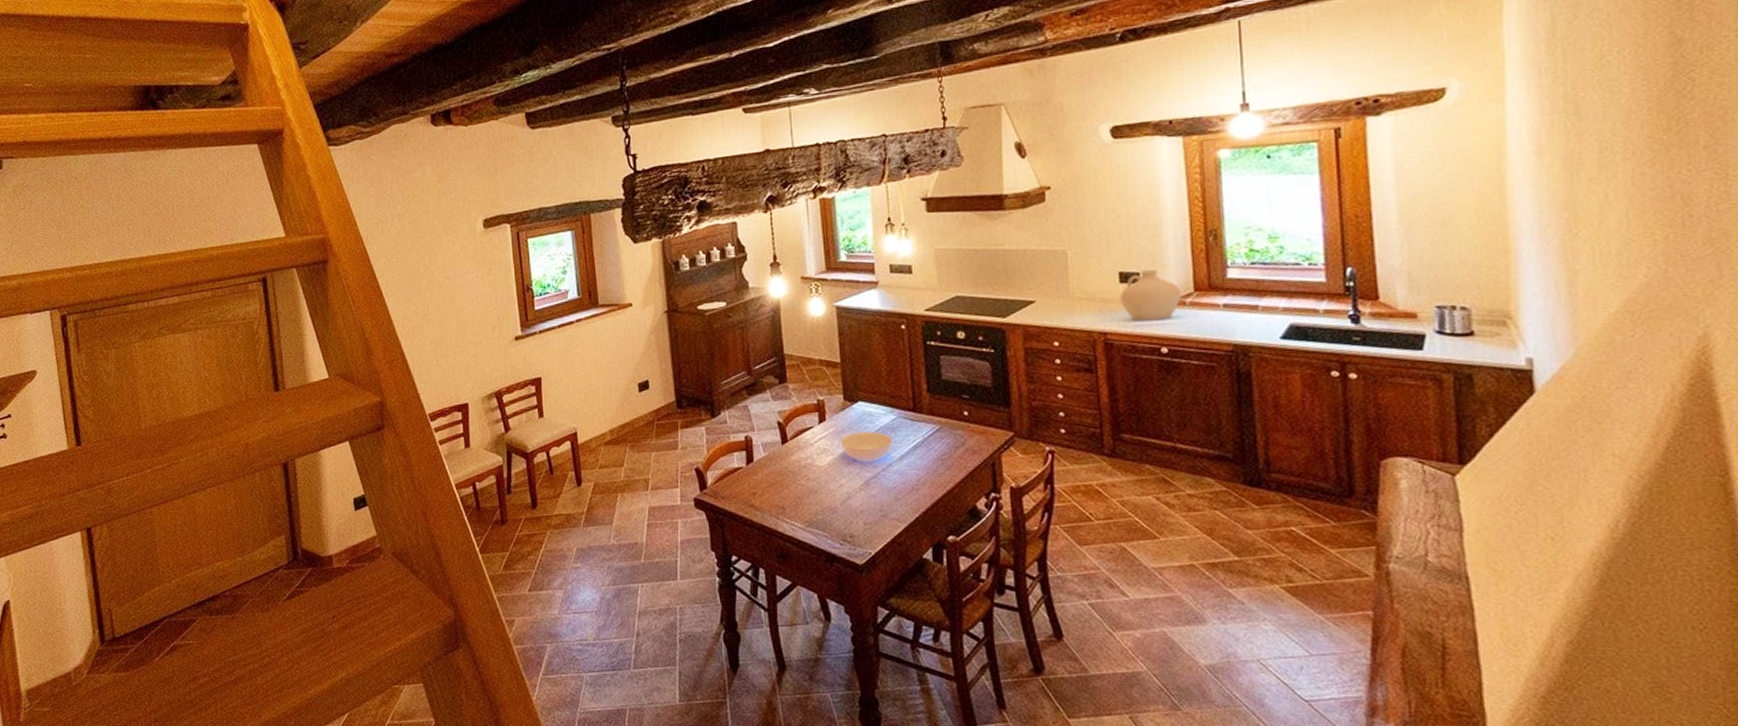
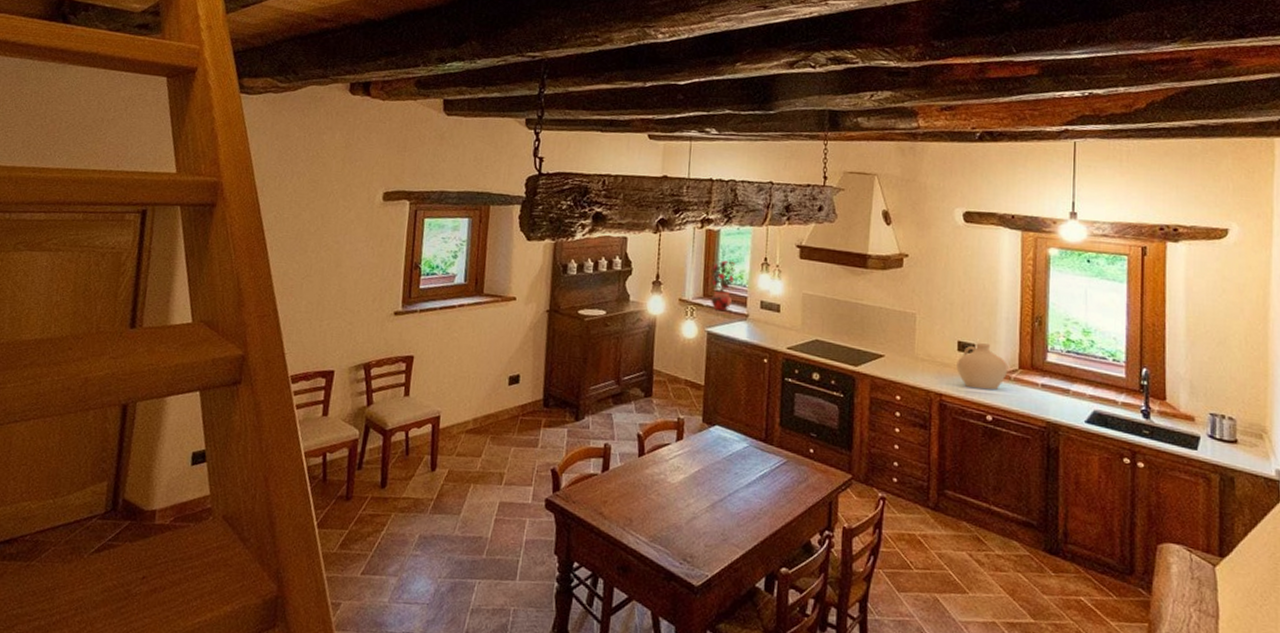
potted flower: none [831,227,858,283] -> present [710,260,736,312]
bowl: present [840,432,893,463] -> none [693,454,742,486]

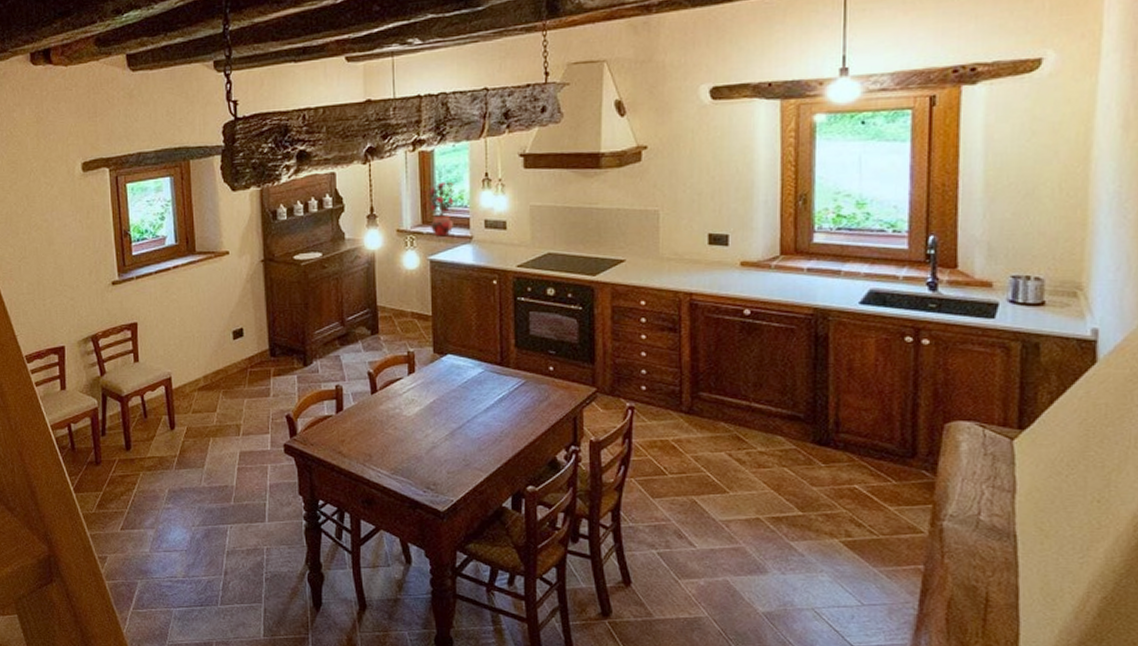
ceramic jug: present [956,343,1009,391] -> none [708,232,768,283]

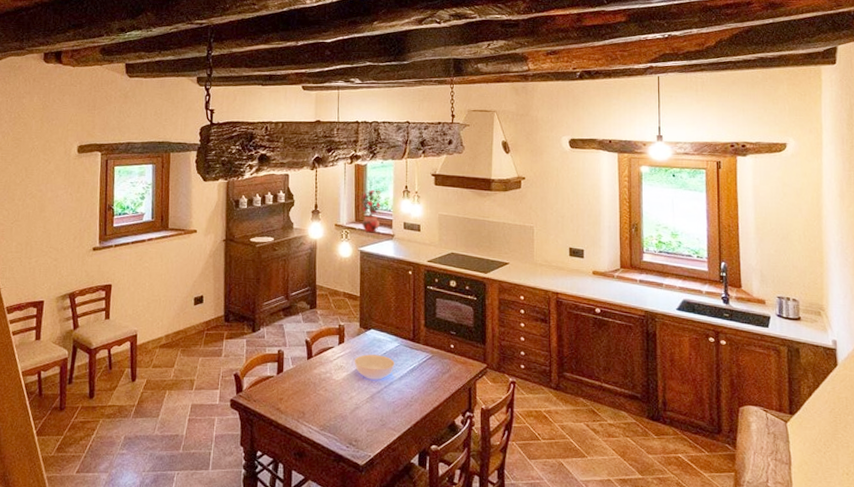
bowl: none [428,384,479,414] -> present [354,354,395,380]

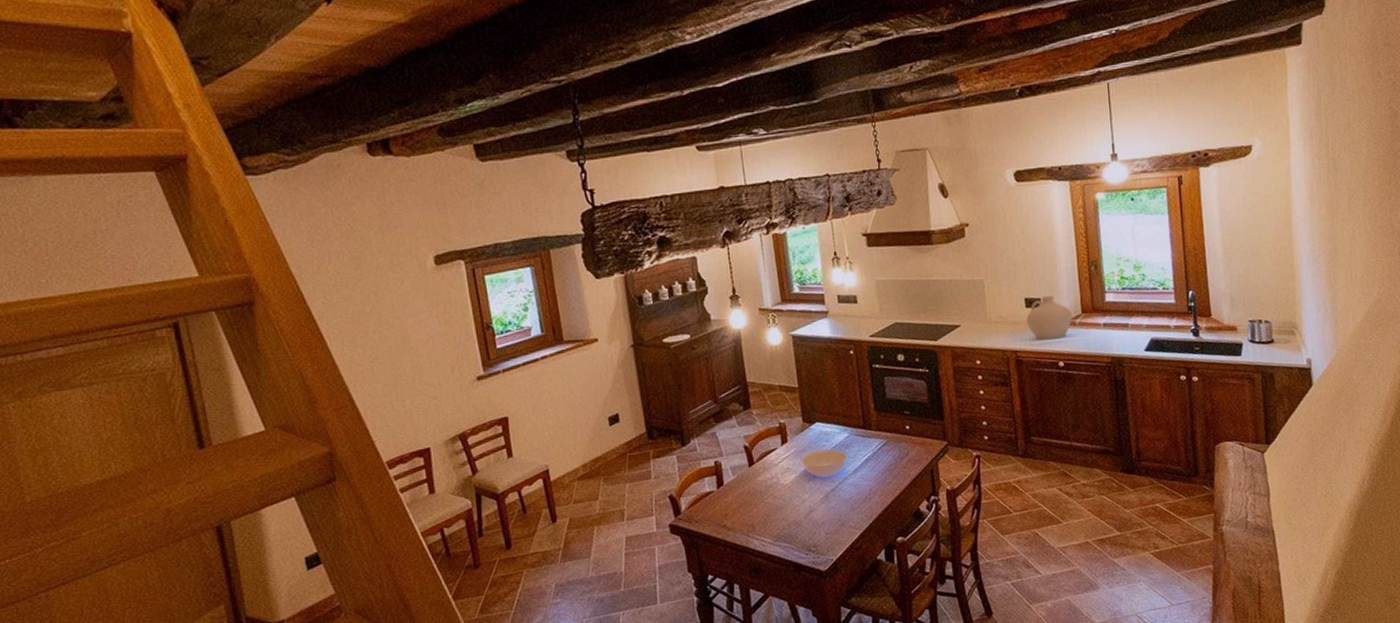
potted flower: present [360,190,382,233] -> none [785,261,810,314]
ceramic jug: none [569,248,612,288] -> present [1026,296,1073,340]

